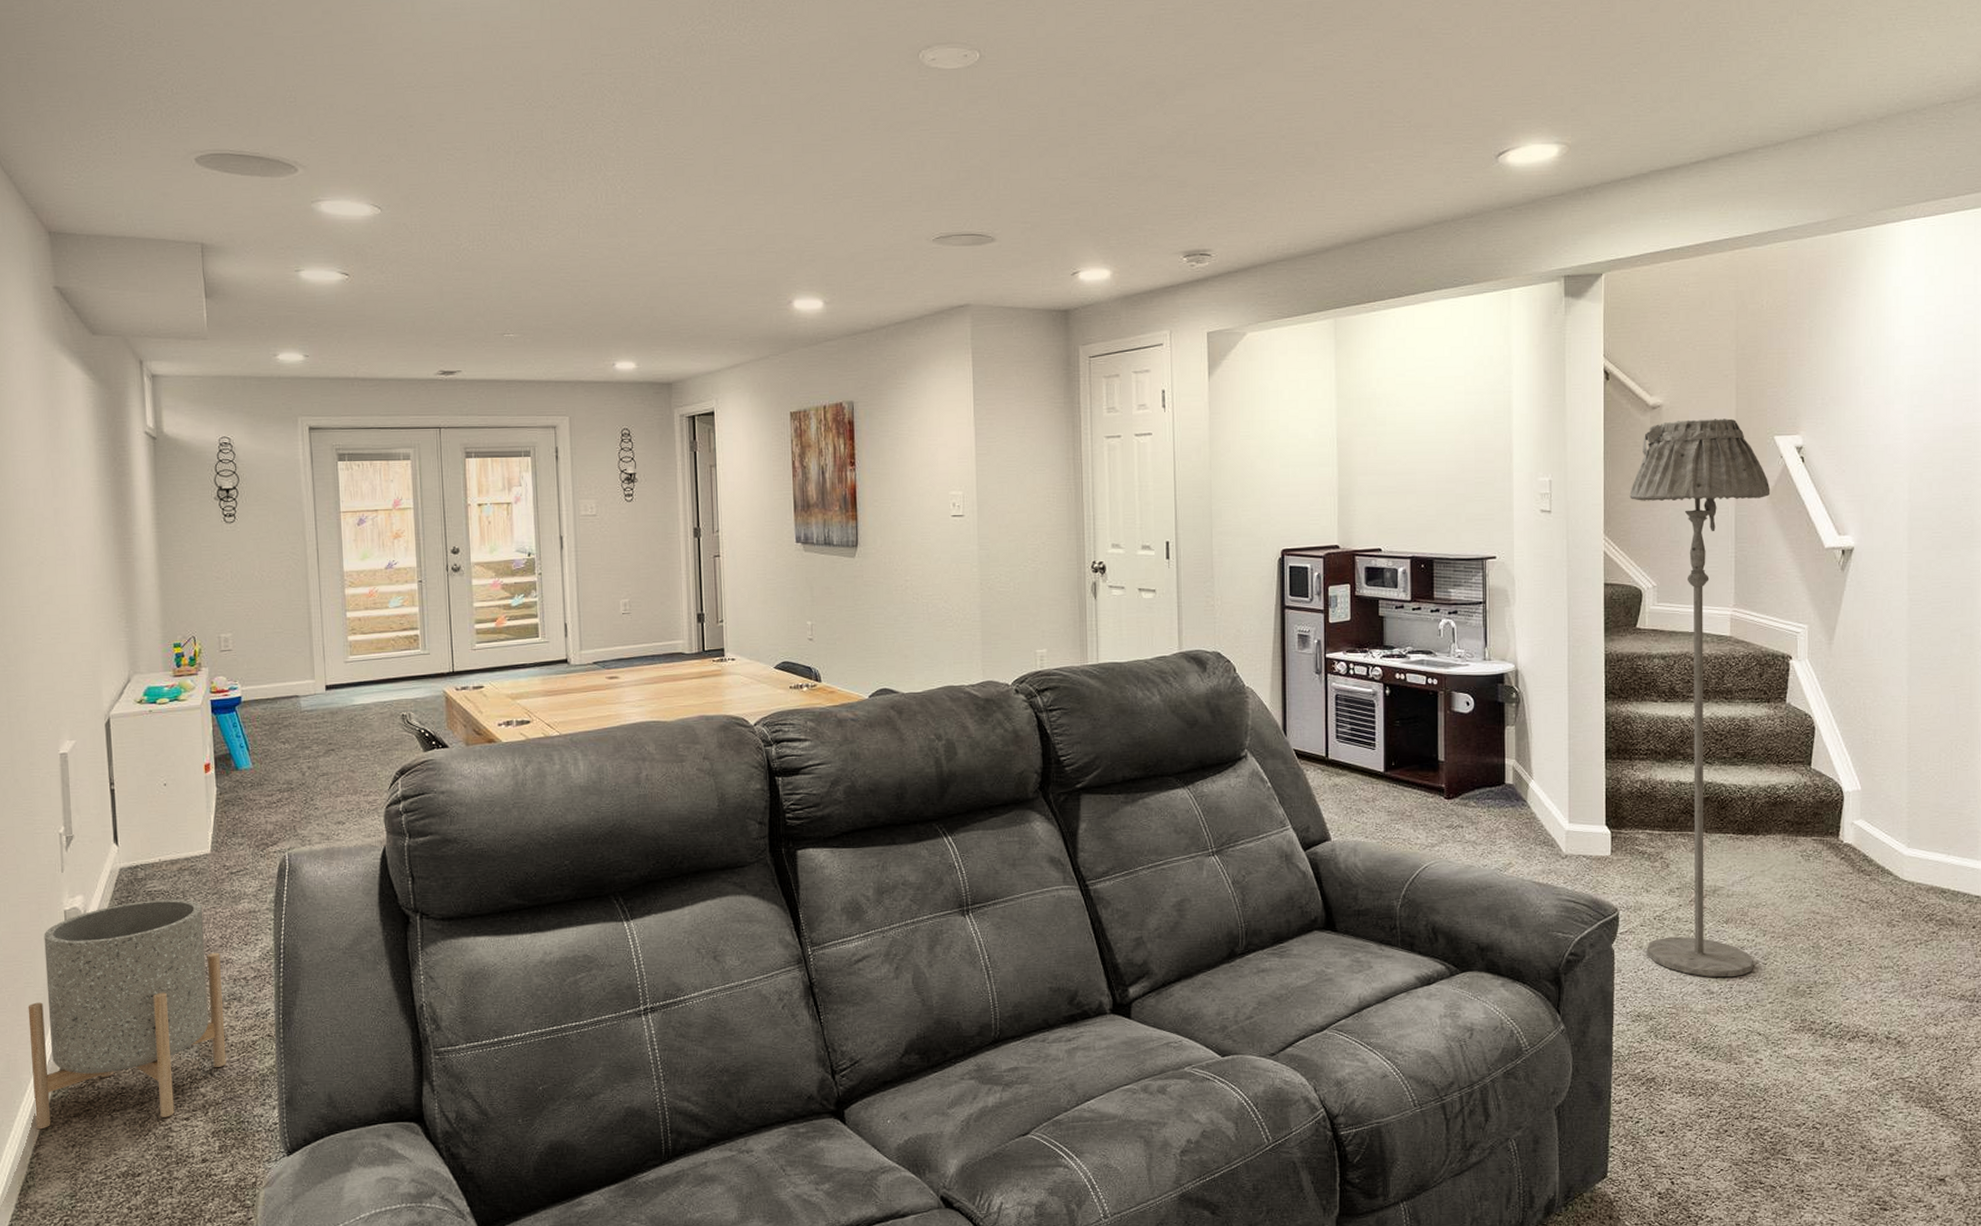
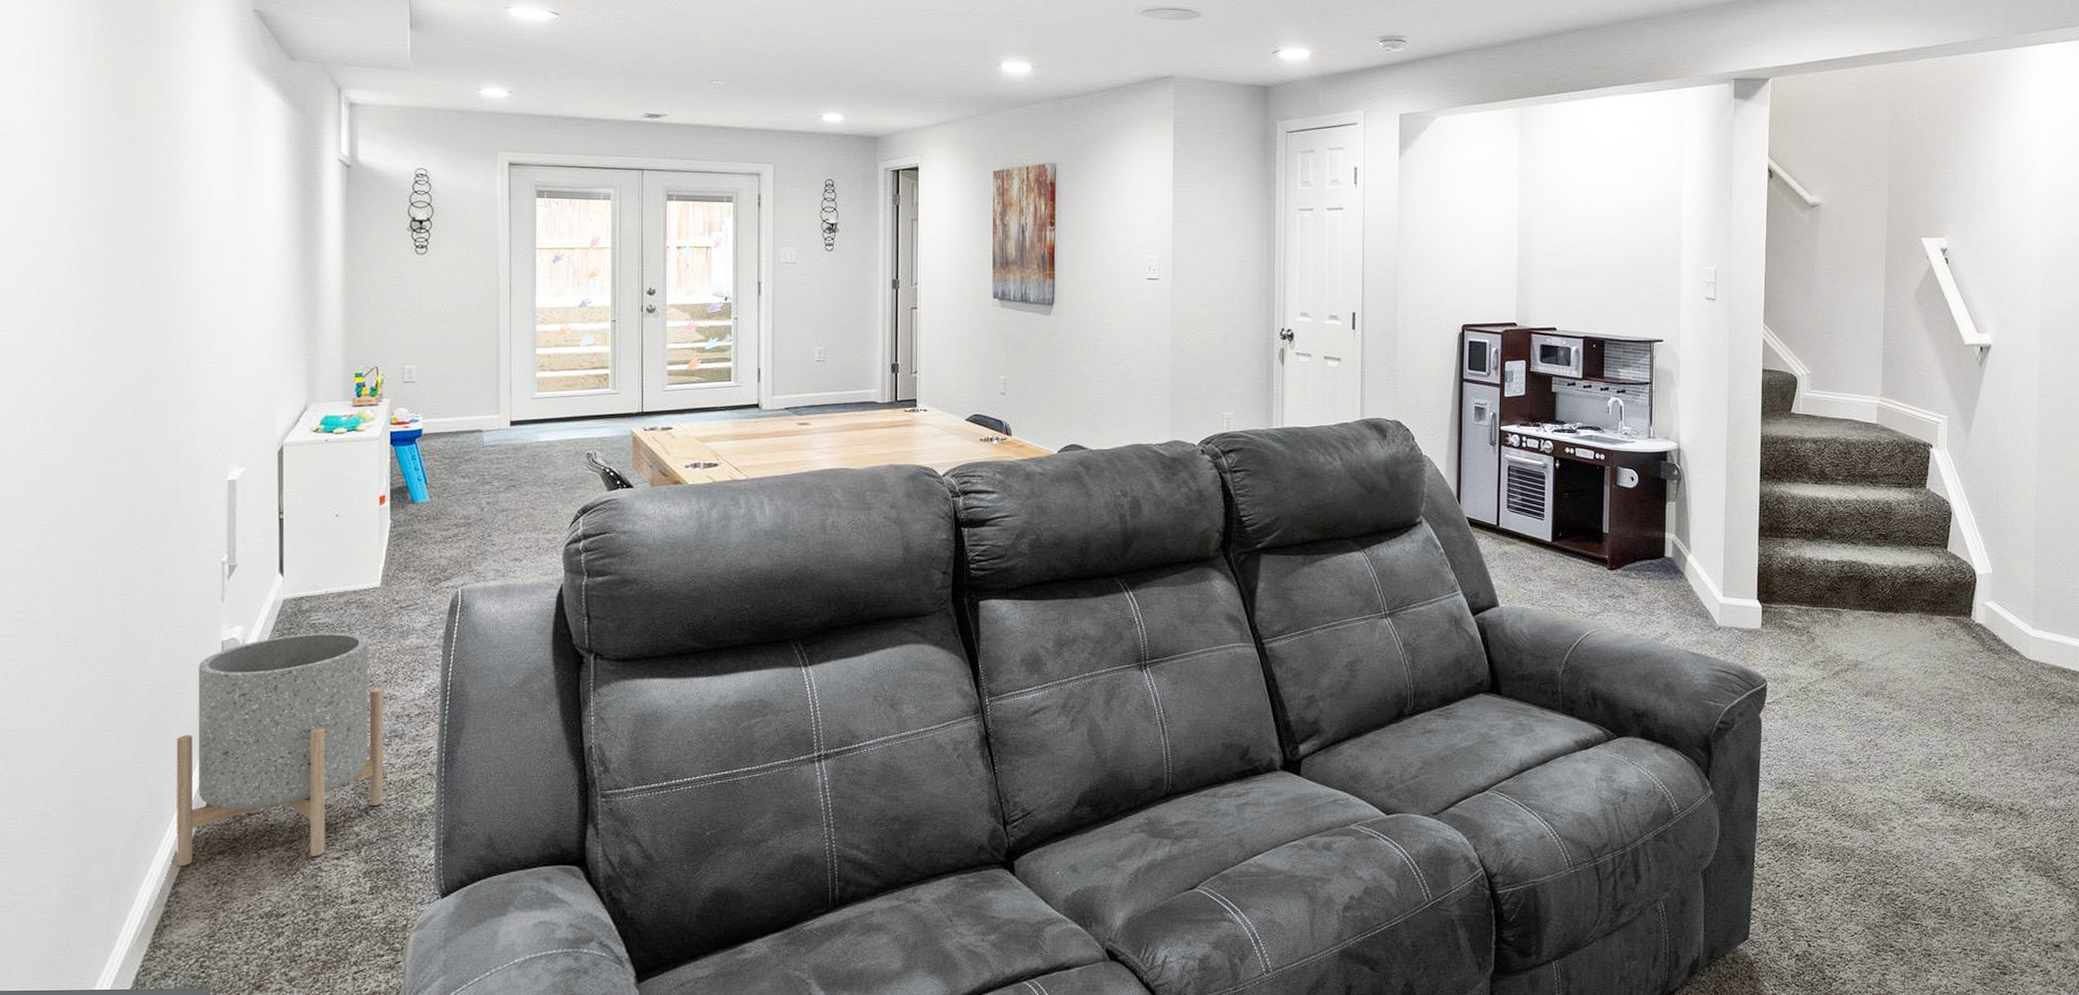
floor lamp: present [1629,418,1771,978] -> none [1788,219,1917,748]

